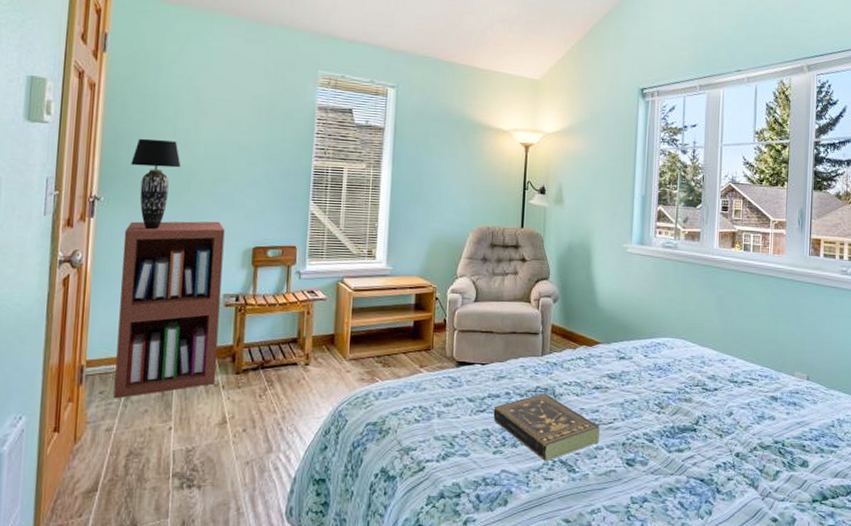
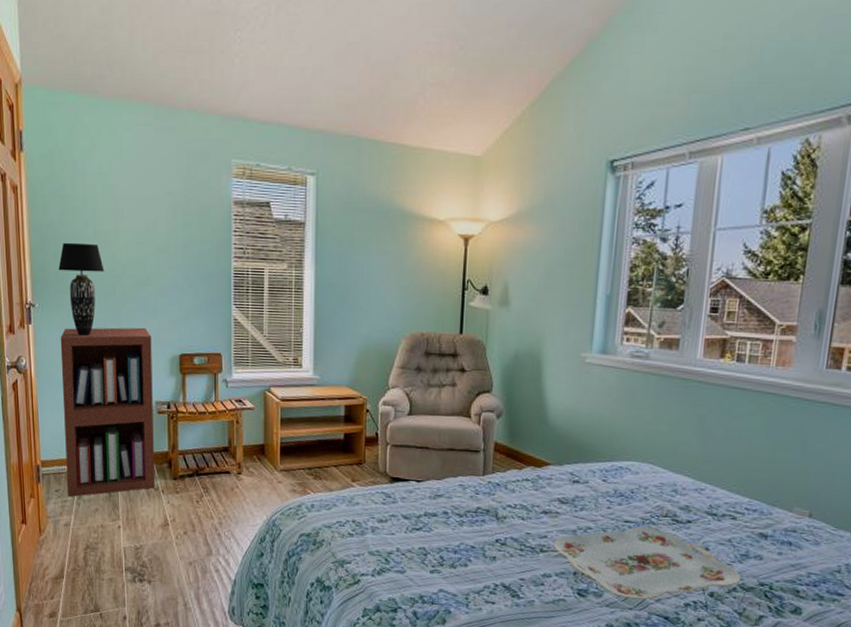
book: present [493,392,600,462] -> none [430,514,548,585]
serving tray: none [604,396,760,465] -> present [553,526,742,600]

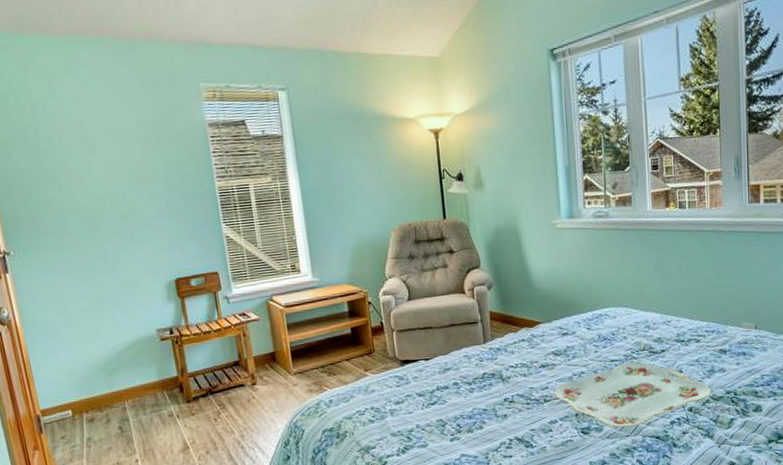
table lamp: present [58,242,105,337] -> none [30,183,82,277]
bookshelf: present [60,327,155,498] -> none [43,258,168,442]

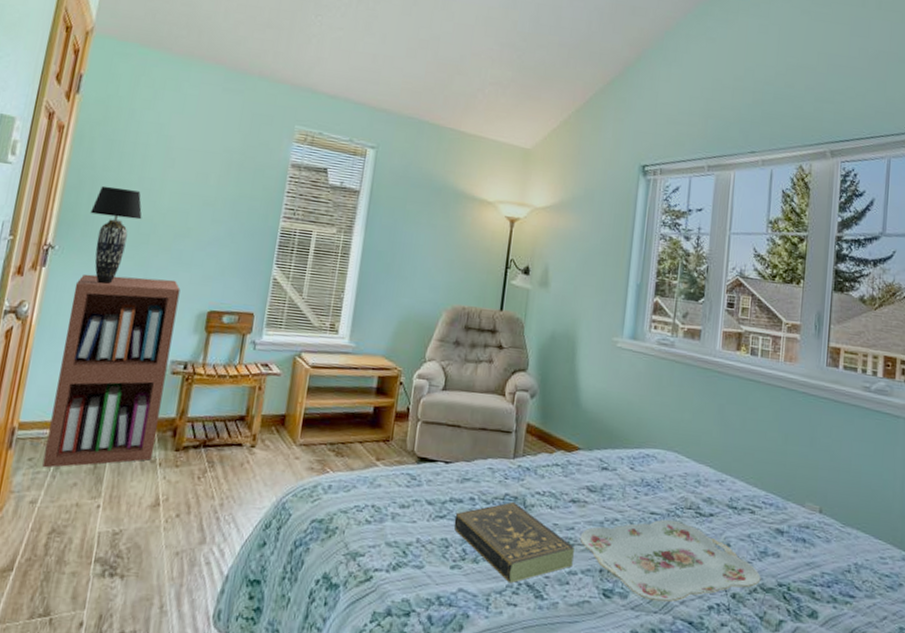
table lamp: none [30,183,82,277] -> present [90,185,142,285]
bookshelf: none [43,258,168,442] -> present [42,274,180,468]
book: none [444,377,552,442] -> present [453,501,574,584]

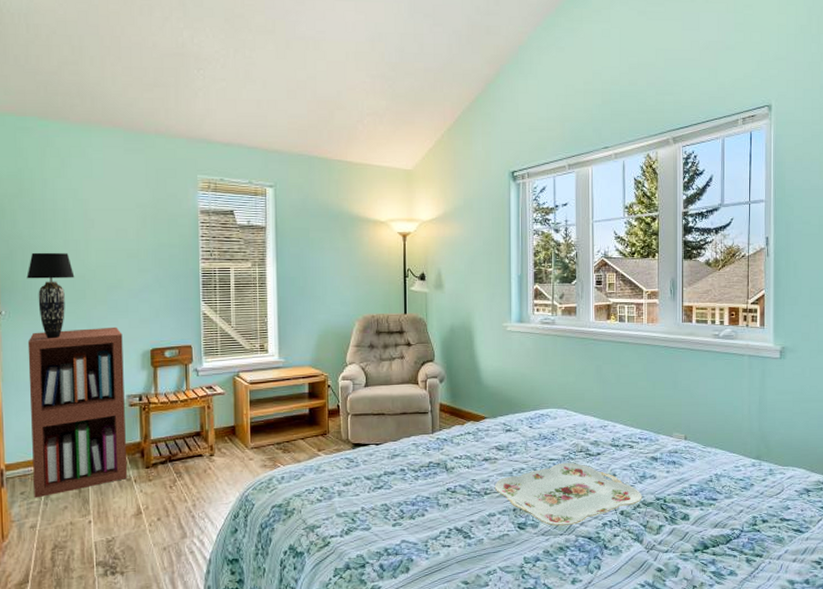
book: present [453,501,574,584] -> none [390,467,491,531]

